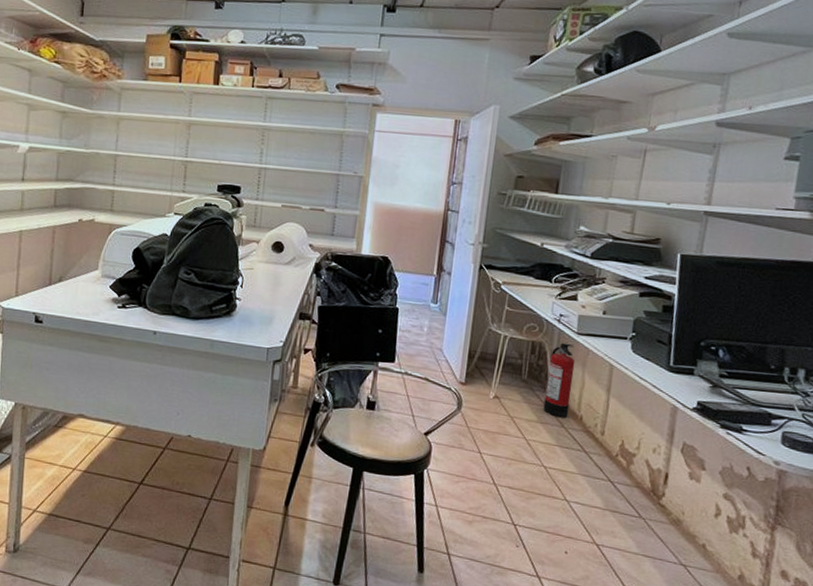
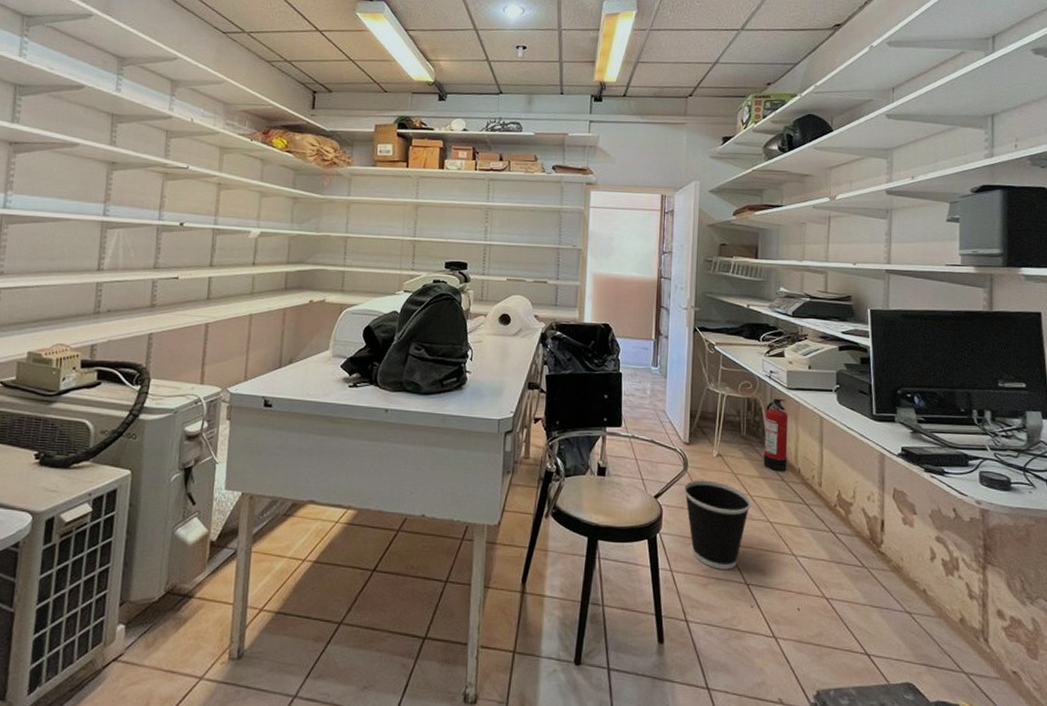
wastebasket: none [455,420,526,510] -> present [683,480,751,570]

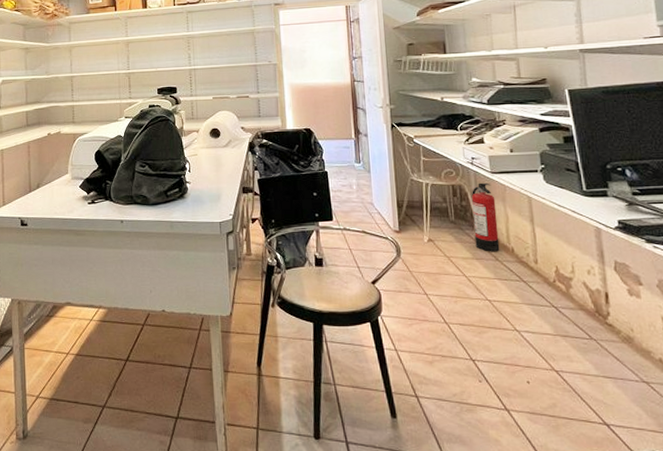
wastebasket: present [683,480,751,570] -> none [398,264,468,347]

